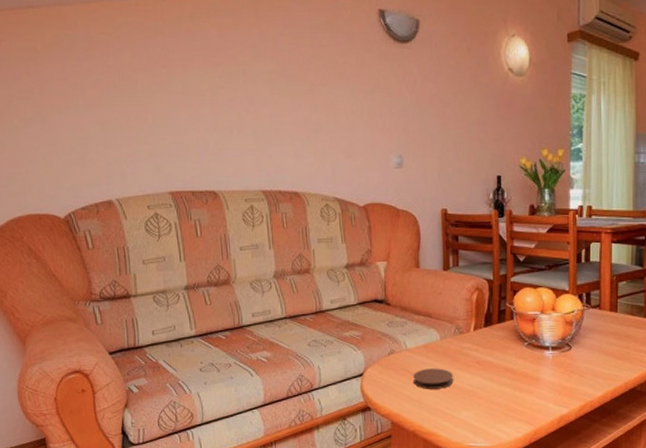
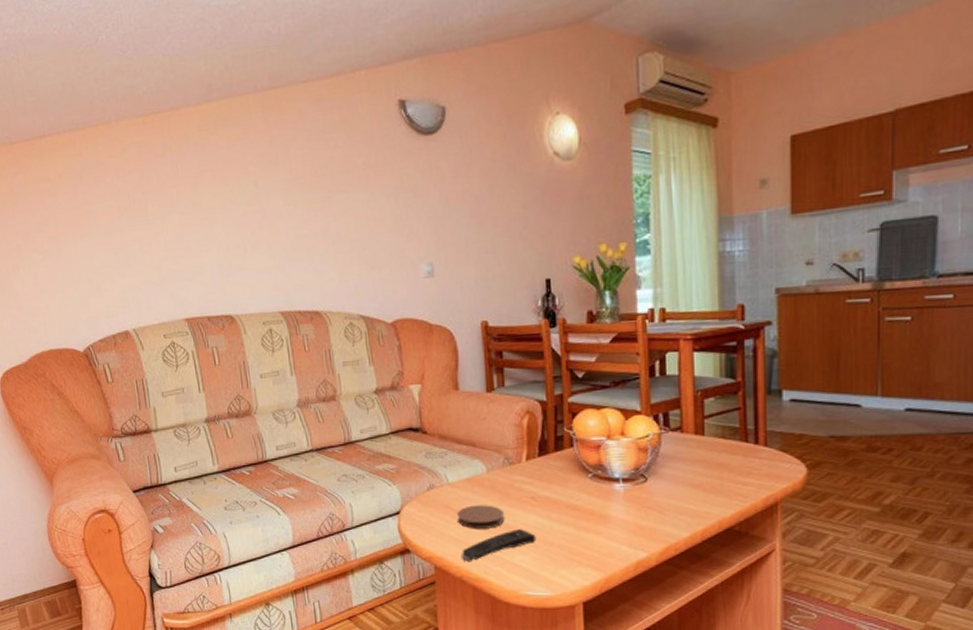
remote control: none [414,389,479,417] -> present [460,529,537,561]

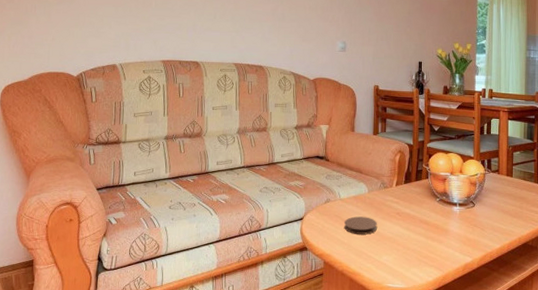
remote control: present [460,529,537,561] -> none [343,236,398,259]

